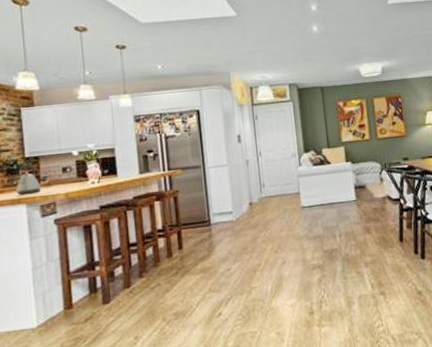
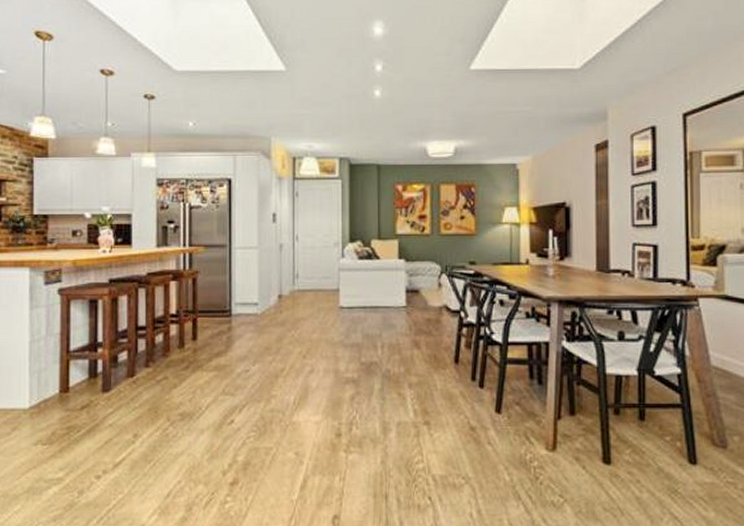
kettle: present [16,164,42,196] -> none [20,222,48,257]

